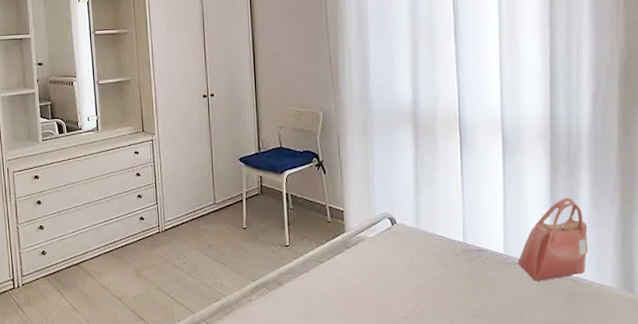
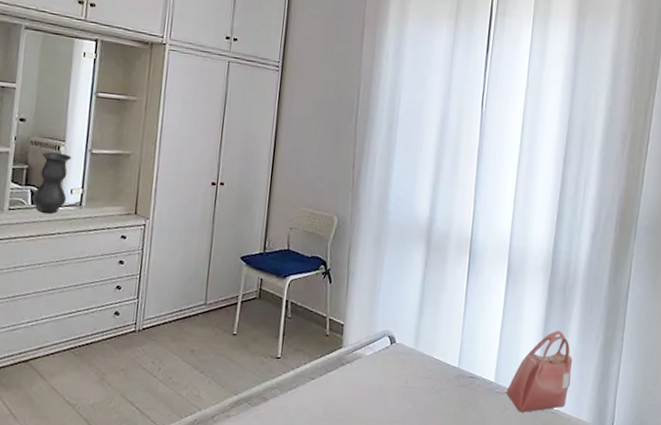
vase: none [58,88,86,140] -> present [32,152,72,214]

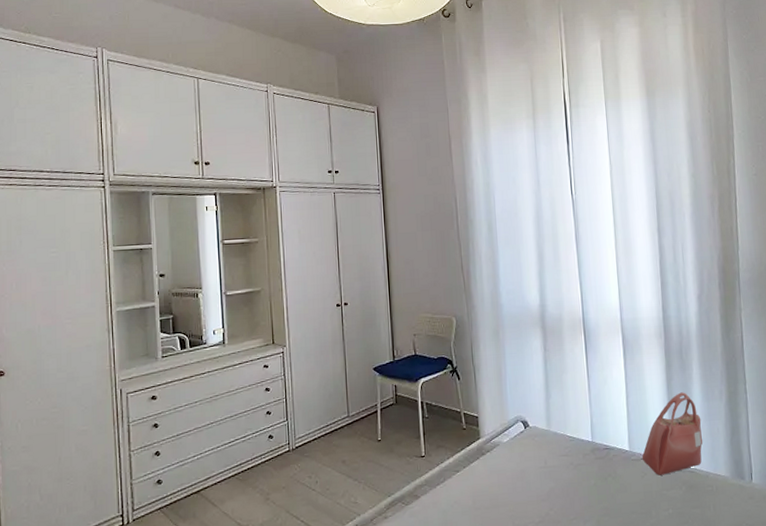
vase: present [32,152,72,214] -> none [180,299,211,356]

